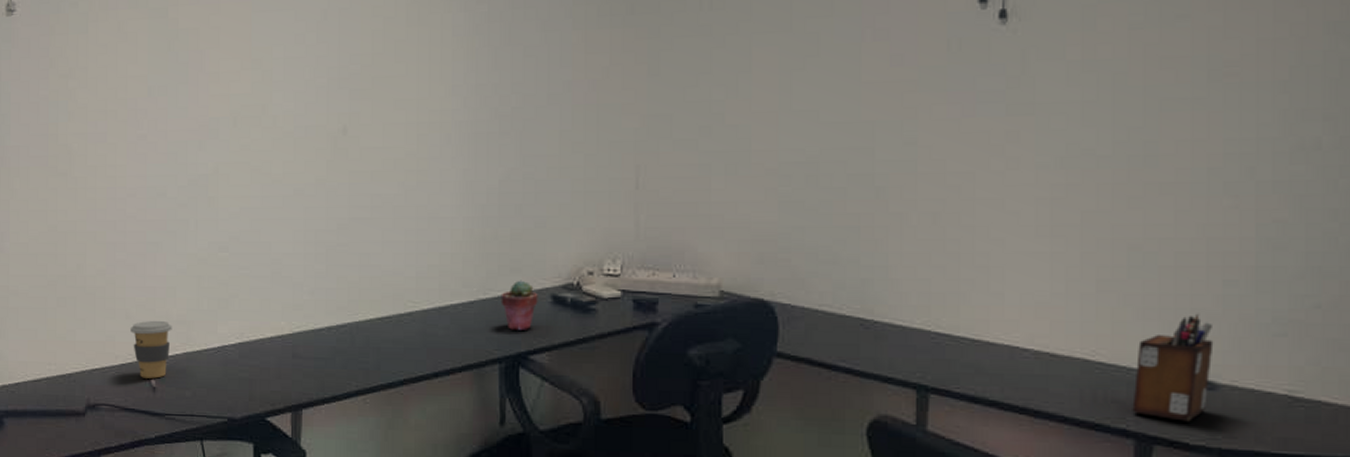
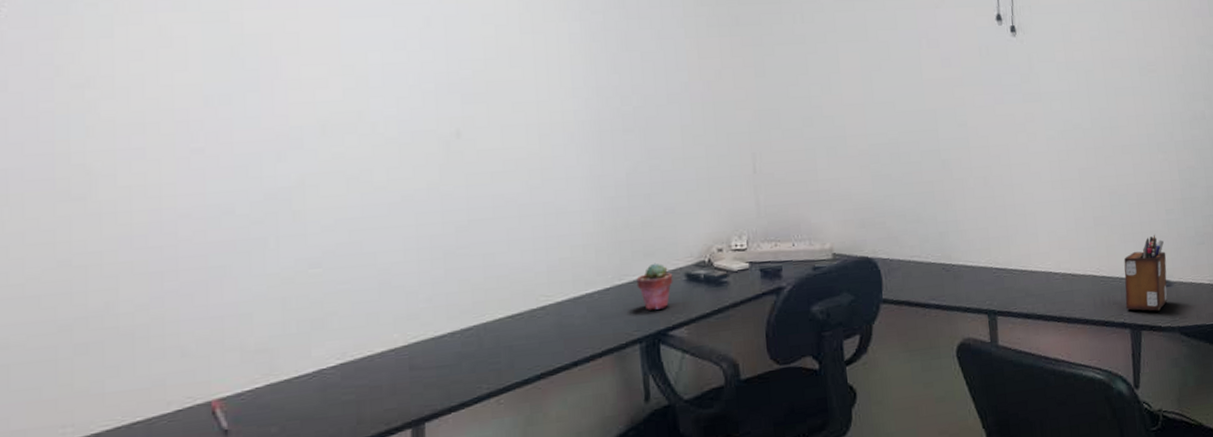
coffee cup: present [130,320,172,379] -> none [188,352,249,422]

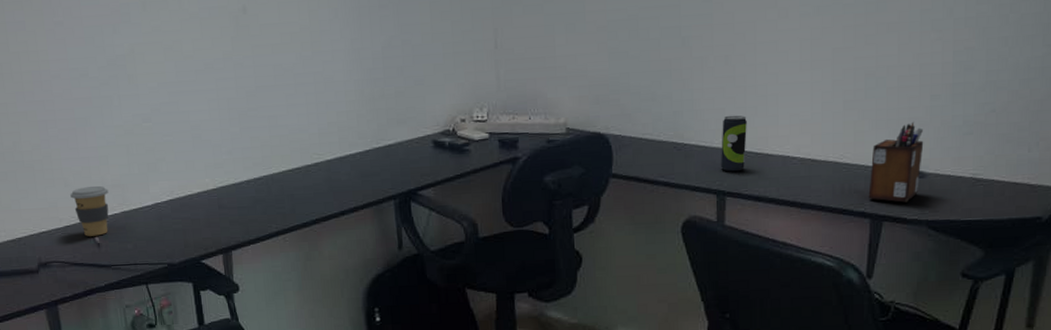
coffee cup: none [188,352,249,422] -> present [70,185,109,237]
potted succulent: present [636,263,673,310] -> none [391,130,422,172]
beverage can: none [986,233,1012,291] -> present [720,115,747,172]

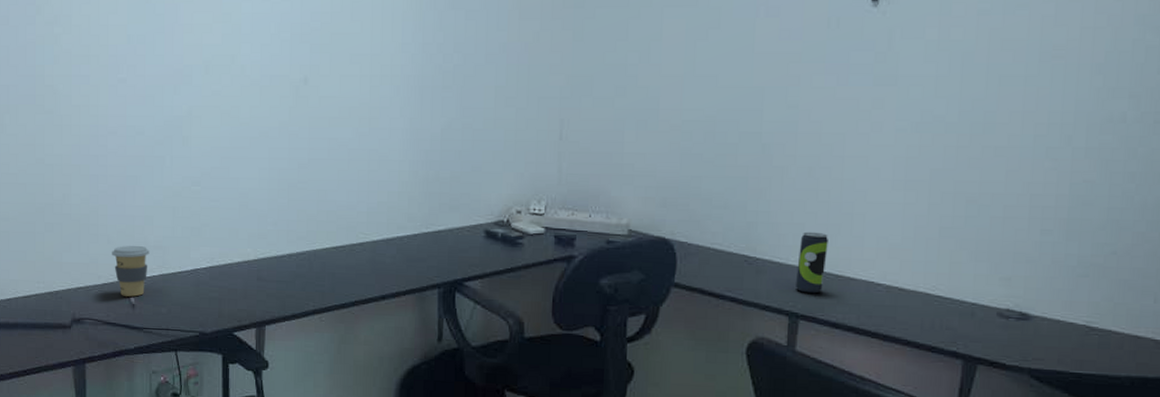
desk organizer: present [868,121,924,203] -> none [962,256,1031,346]

